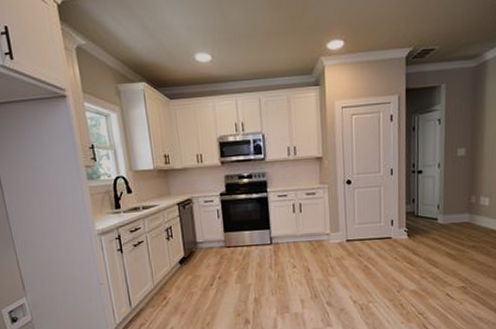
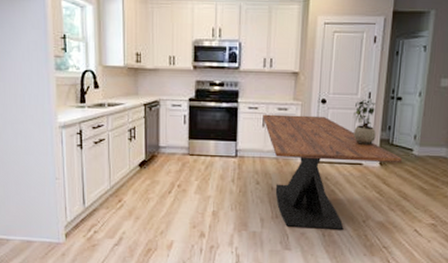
dining table: none [292,196,428,305] -> present [262,114,402,230]
potted plant: none [378,174,401,220] -> present [353,97,376,146]

